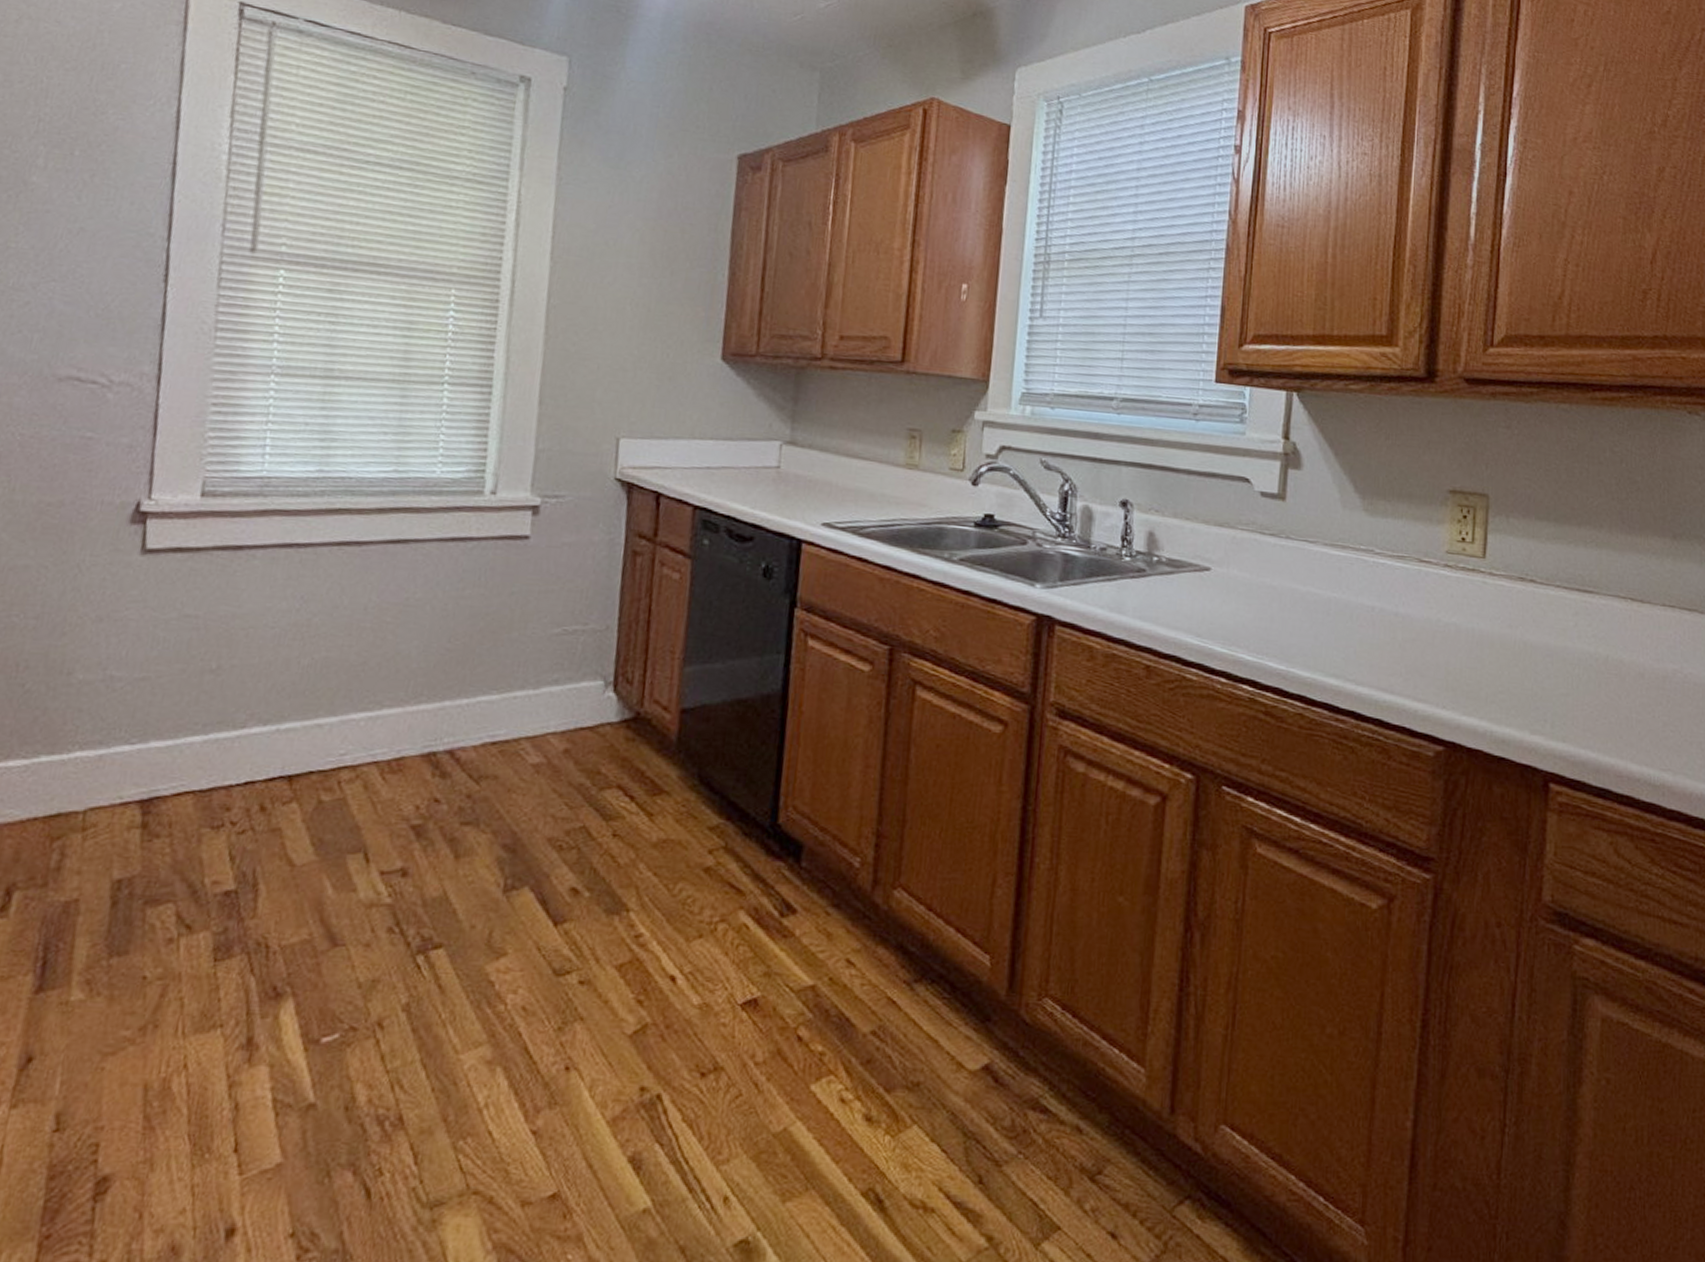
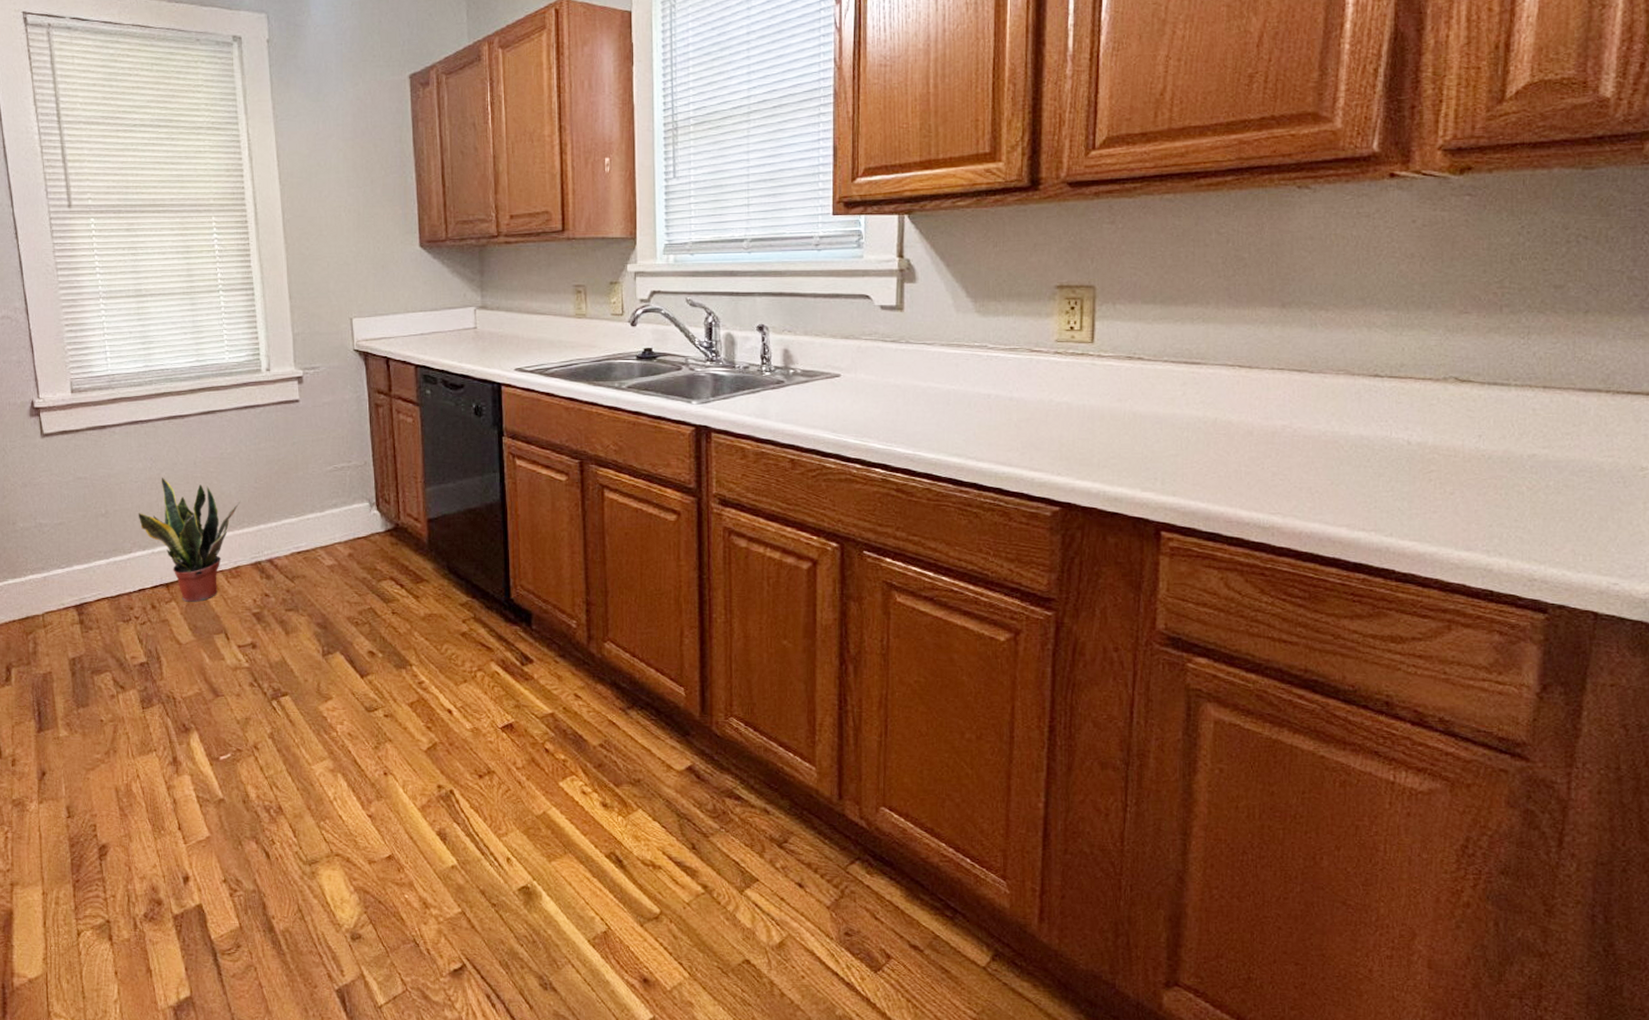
potted plant: none [265,623,423,805] -> present [138,477,241,602]

